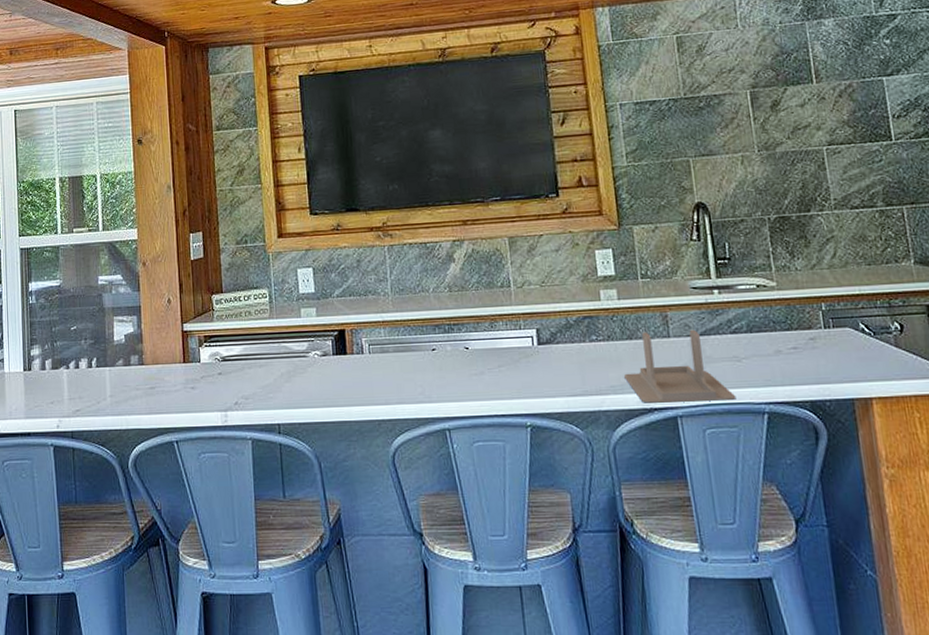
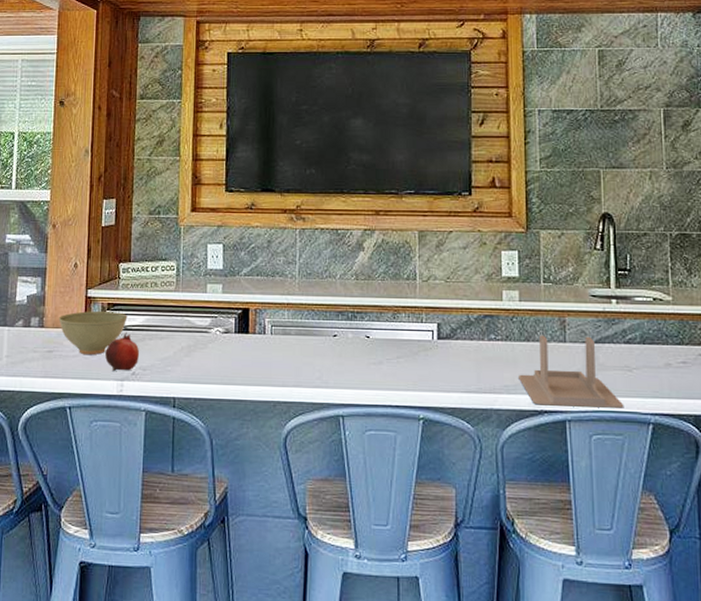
bowl: none [157,344,225,388] -> present [58,311,128,354]
fruit: none [206,363,240,403] -> present [105,332,139,372]

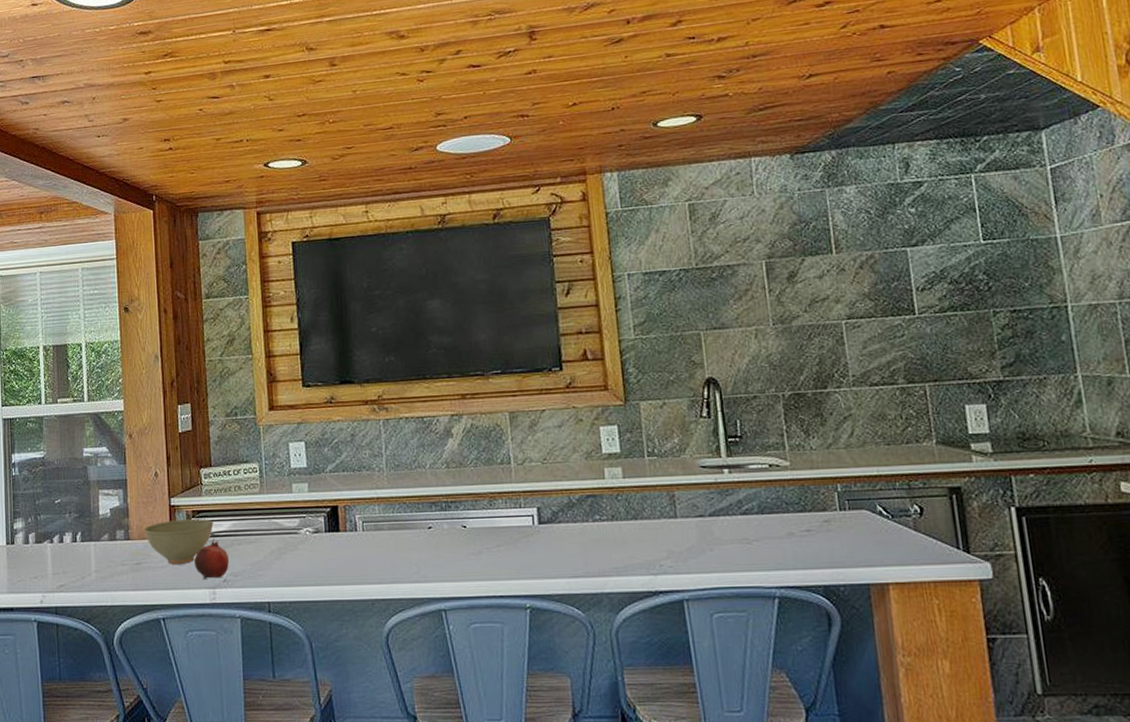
napkin holder: present [519,335,624,408] -> none [629,510,746,586]

